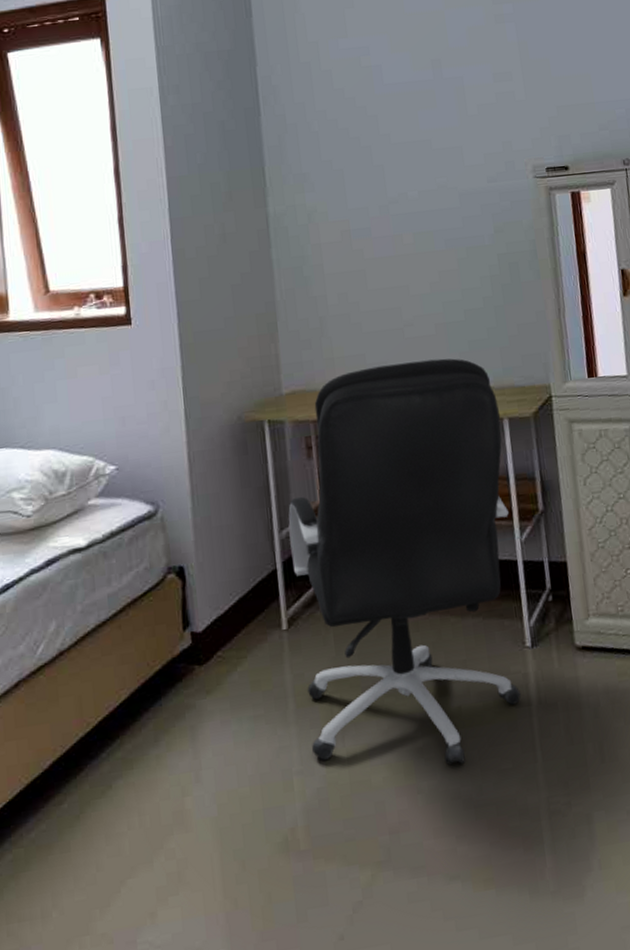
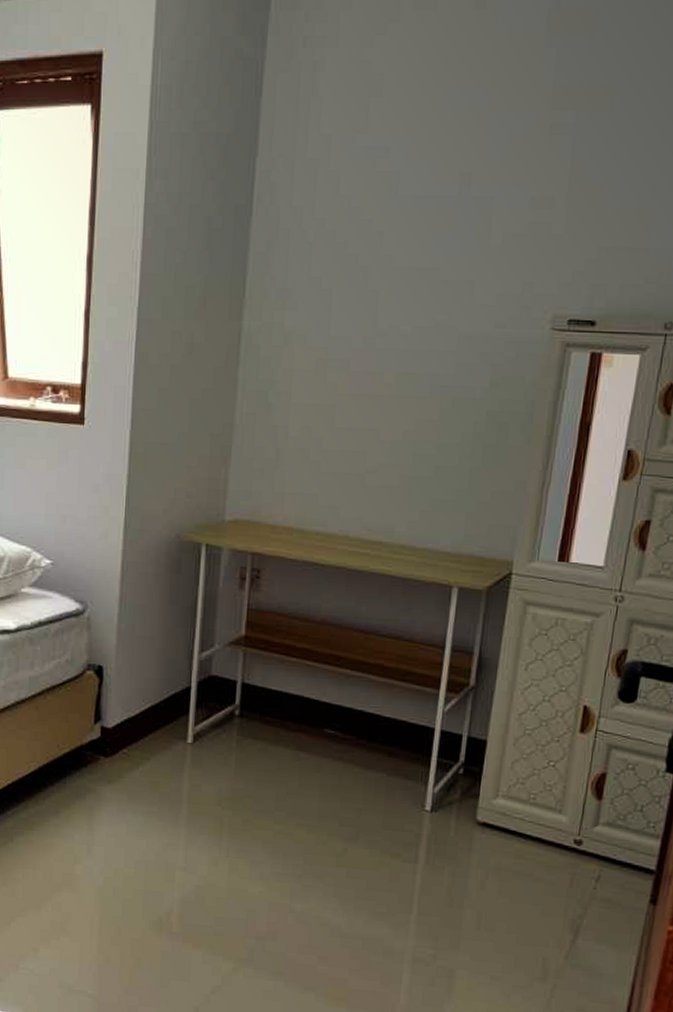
office chair: present [288,358,522,766] -> none [197,509,451,898]

